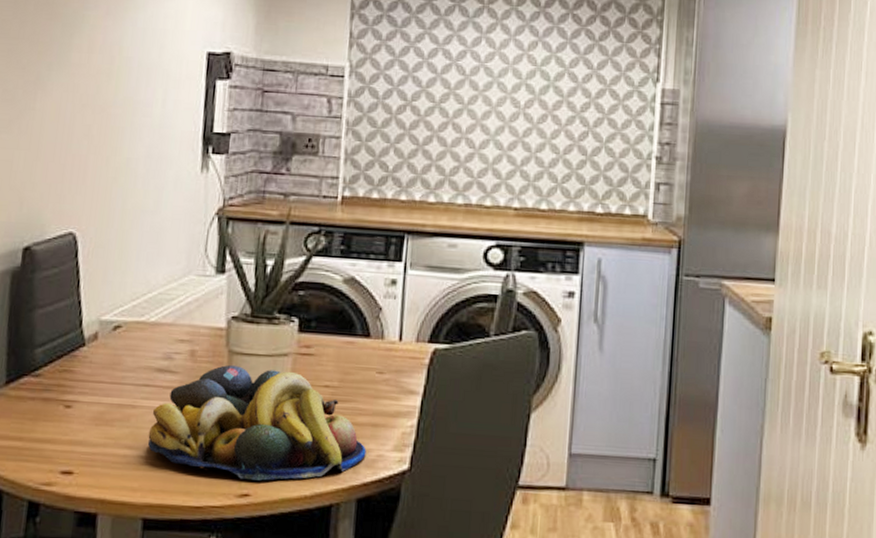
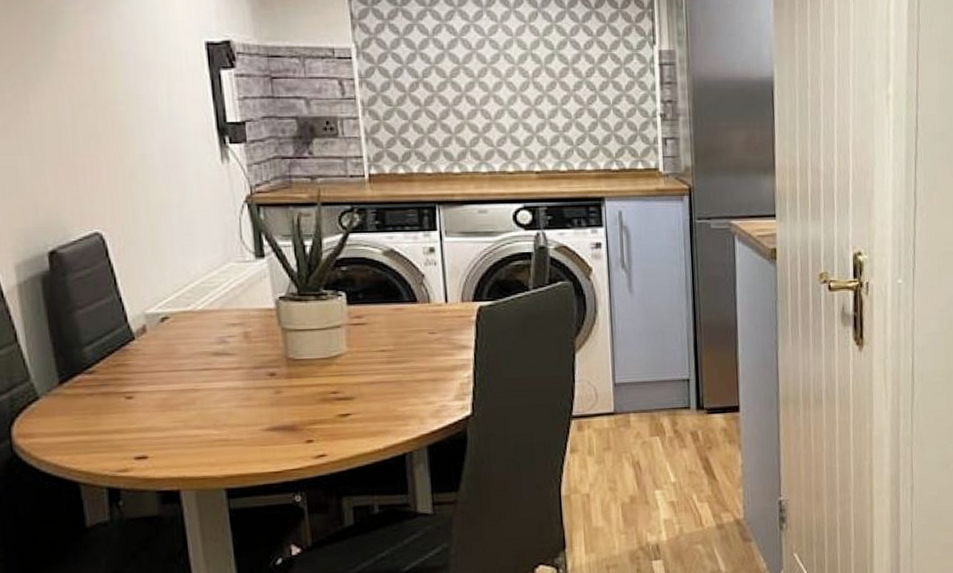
fruit bowl: present [147,364,366,481] -> none [216,341,430,442]

